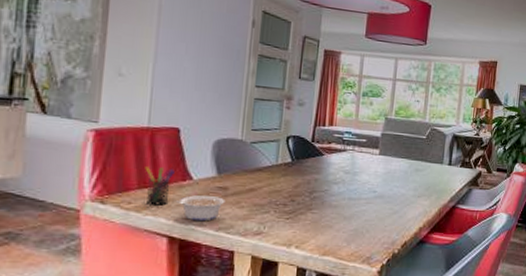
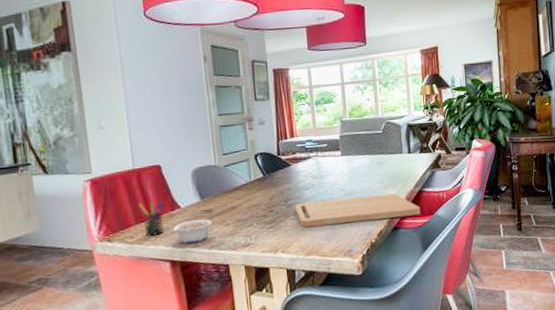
cutting board: none [319,198,450,232] -> present [295,193,420,228]

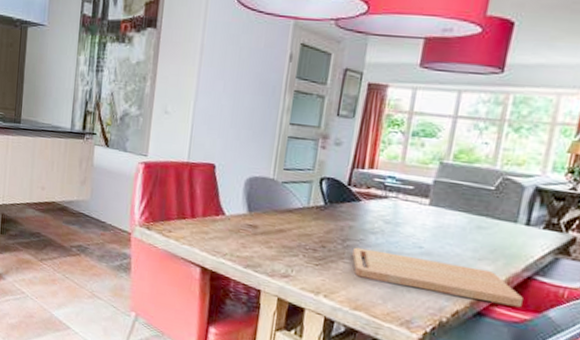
pen holder: present [138,197,164,236] -> none [183,198,209,237]
legume: present [169,219,213,244] -> none [208,230,255,257]

